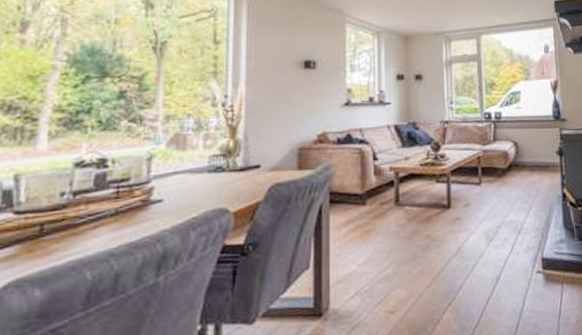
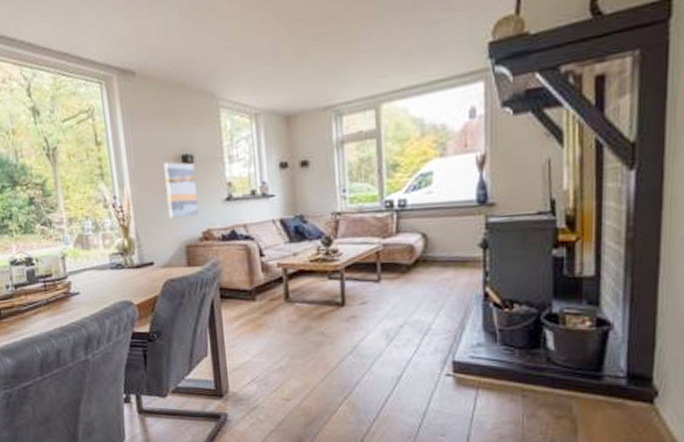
wall art: none [284,67,316,120] -> present [164,162,199,219]

